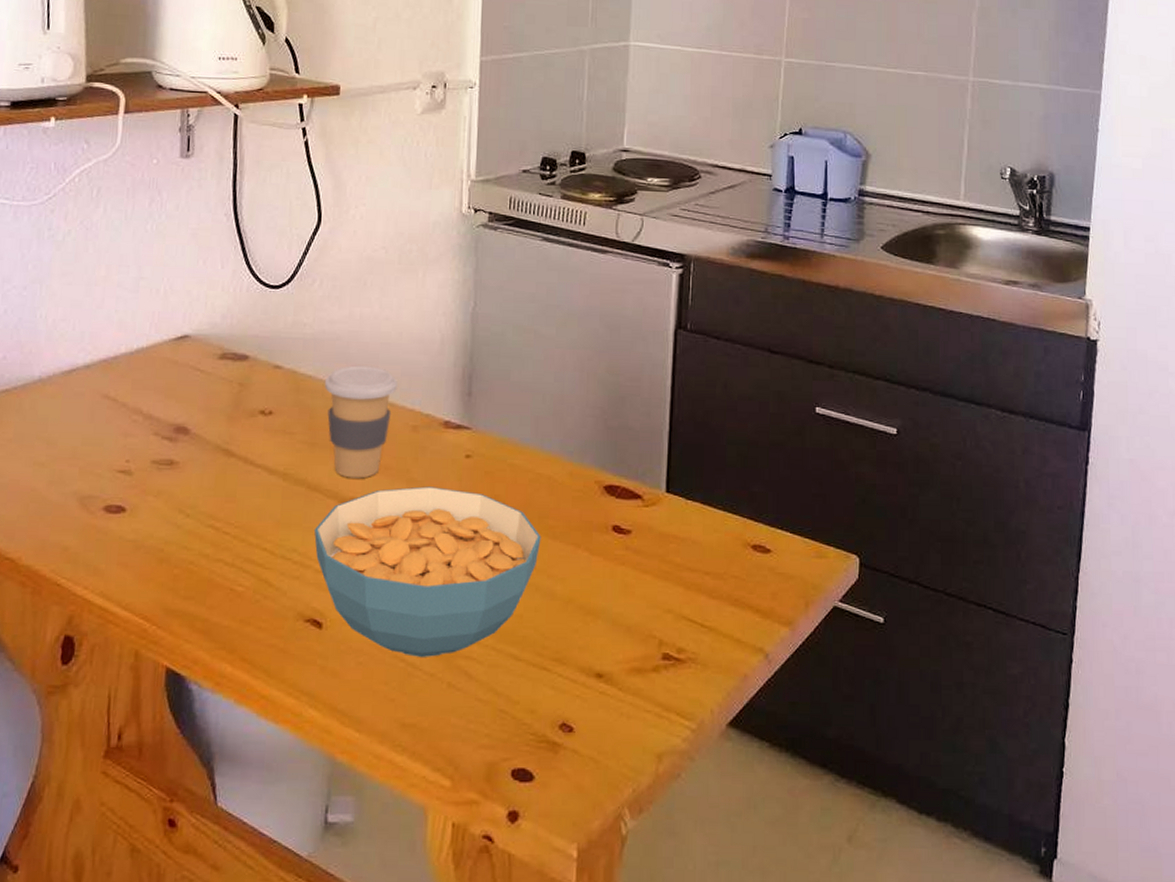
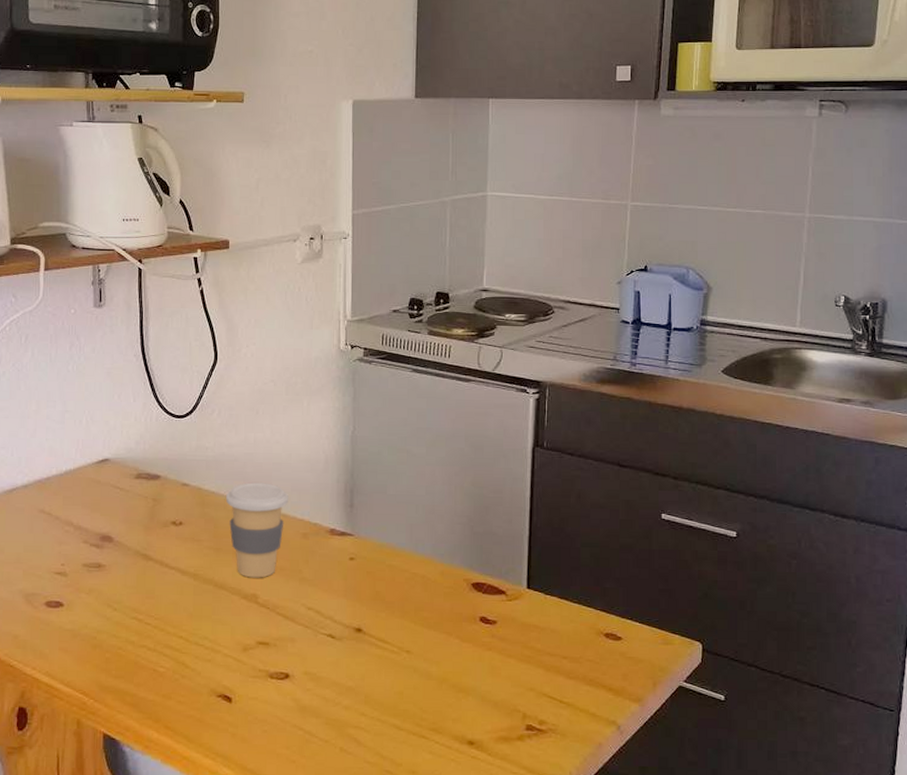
cereal bowl: present [313,486,541,657] -> none [221,584,418,727]

